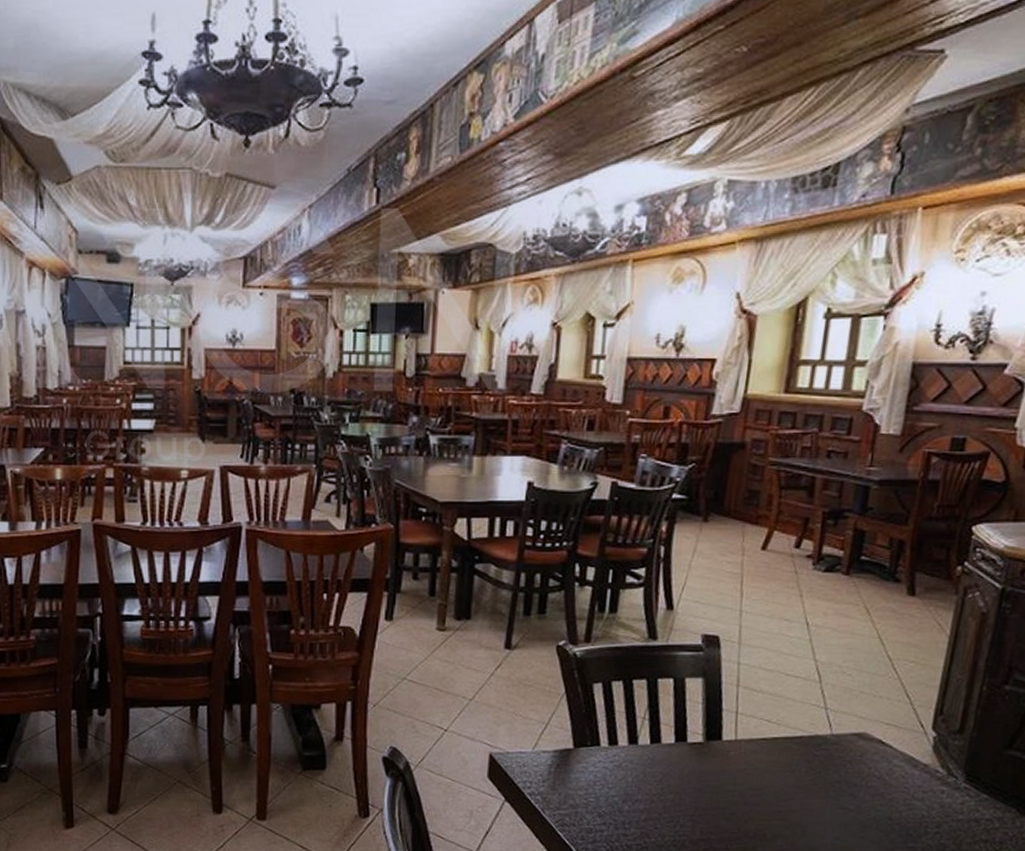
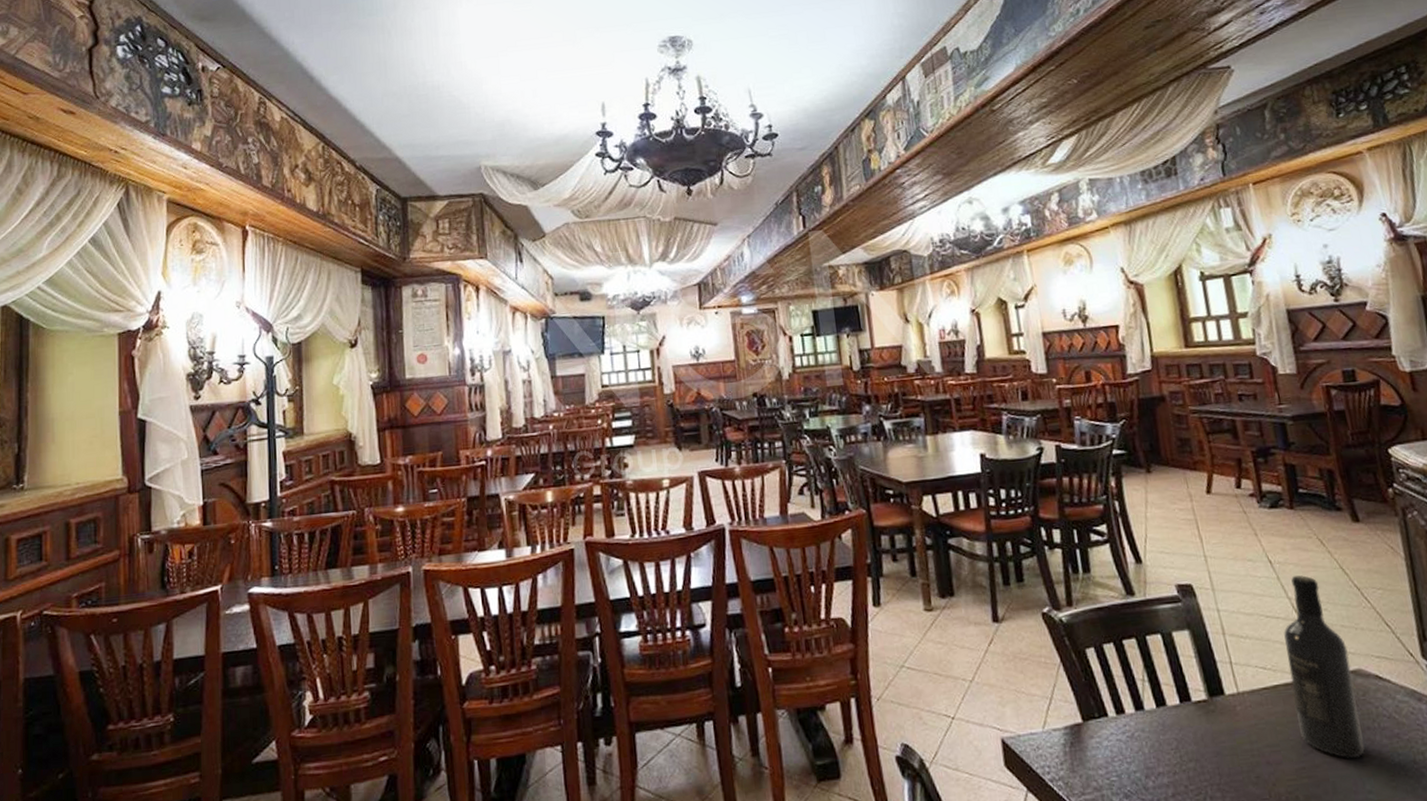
wine bottle: none [786,640,860,809] -> present [1284,575,1365,759]

